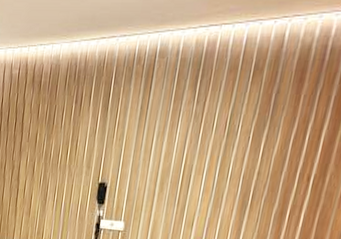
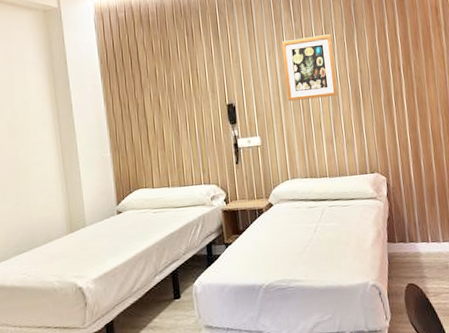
wall art: none [164,123,237,197] -> present [281,33,338,101]

